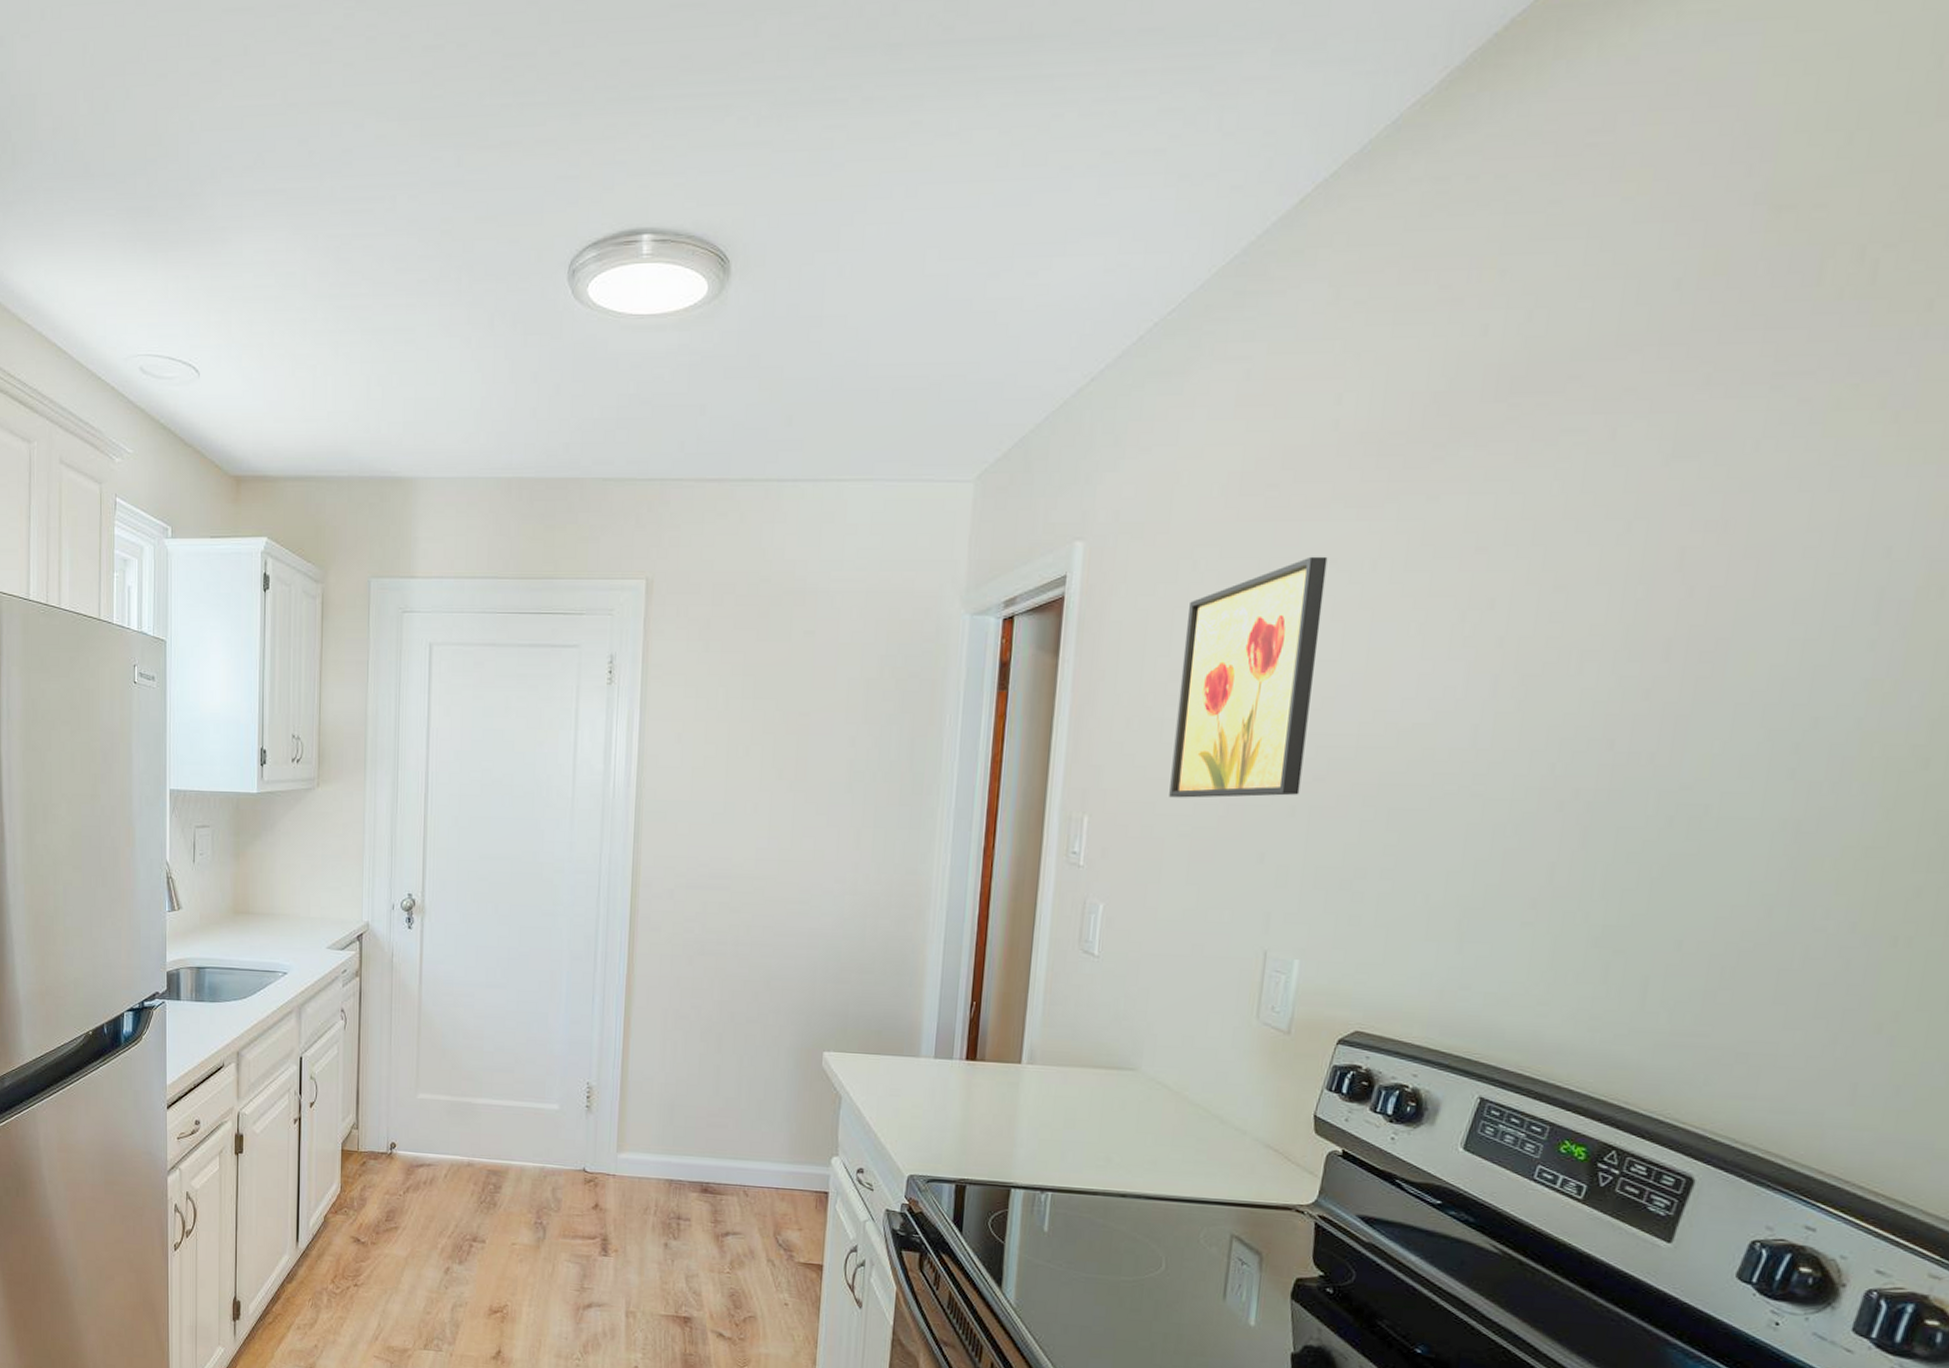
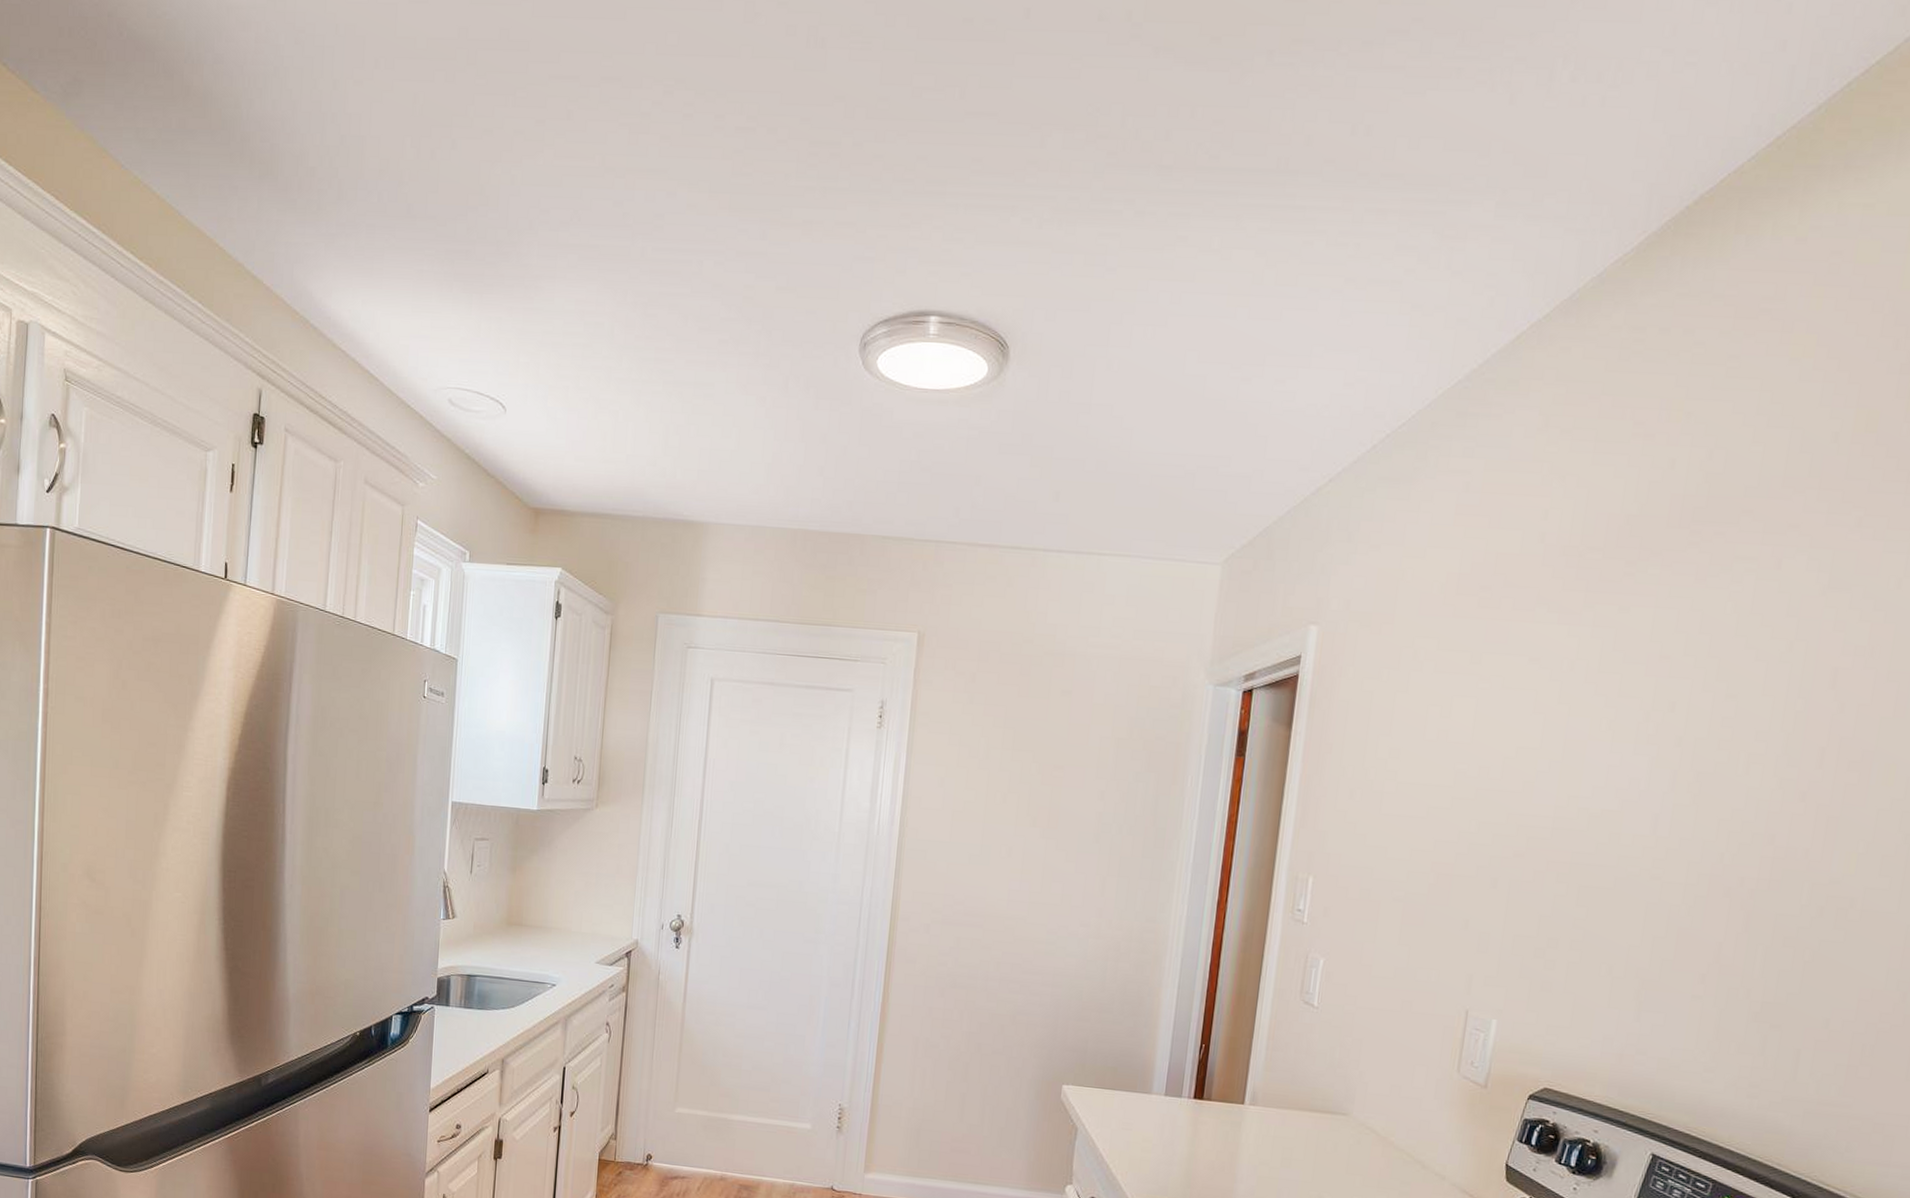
wall art: present [1169,556,1328,798] -> none [1386,653,1532,869]

